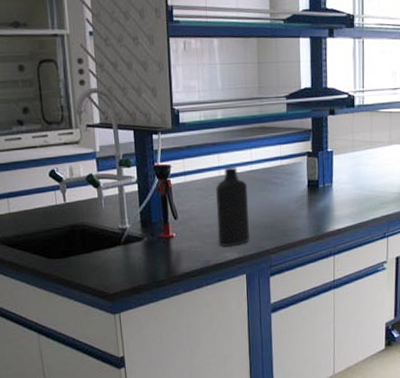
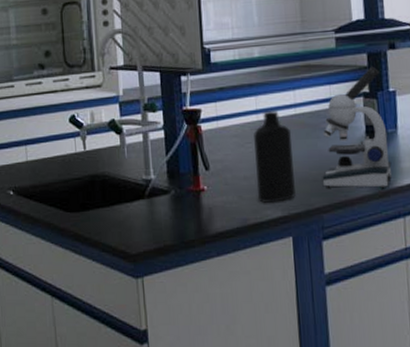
microscope: none [271,129,327,233] -> present [322,66,392,189]

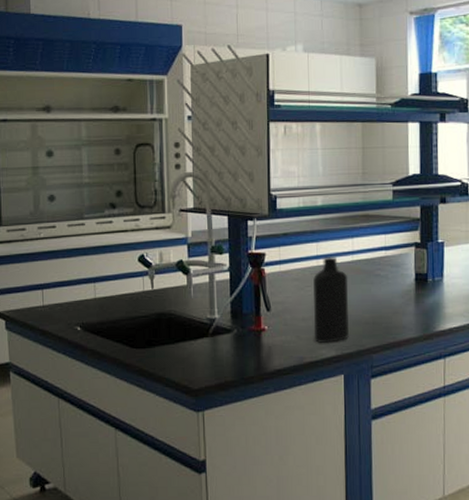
microscope: present [322,66,392,189] -> none [373,218,436,332]

